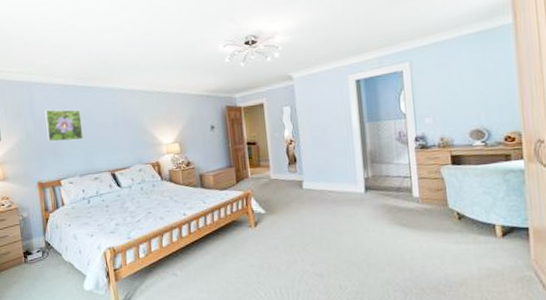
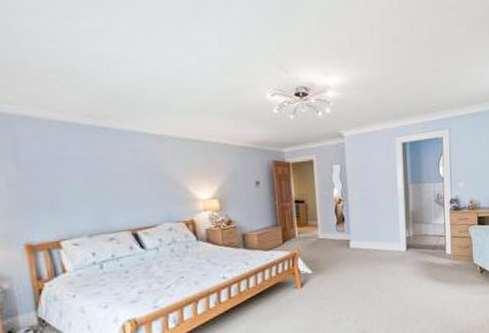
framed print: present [45,109,84,142] -> none [35,152,94,194]

